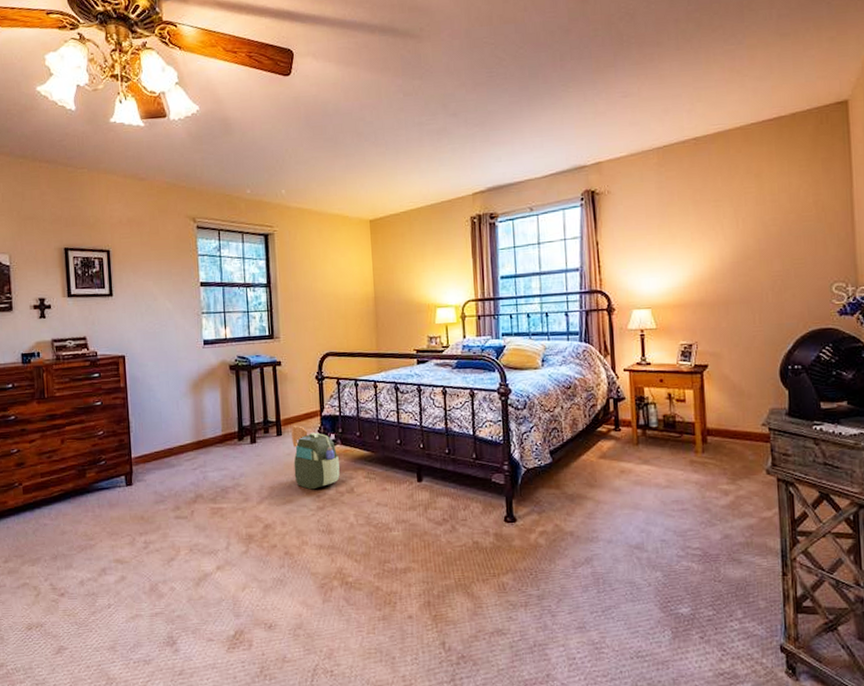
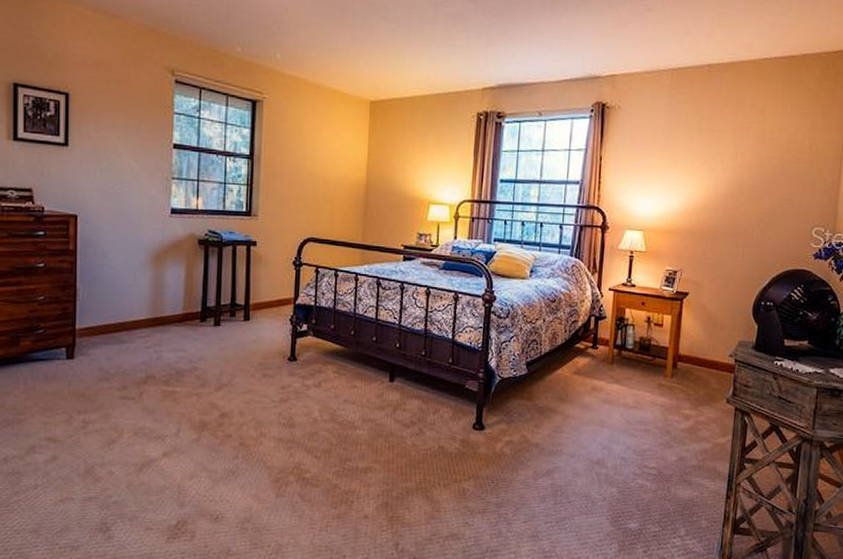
backpack: present [291,424,340,490] -> none [259,310,309,381]

